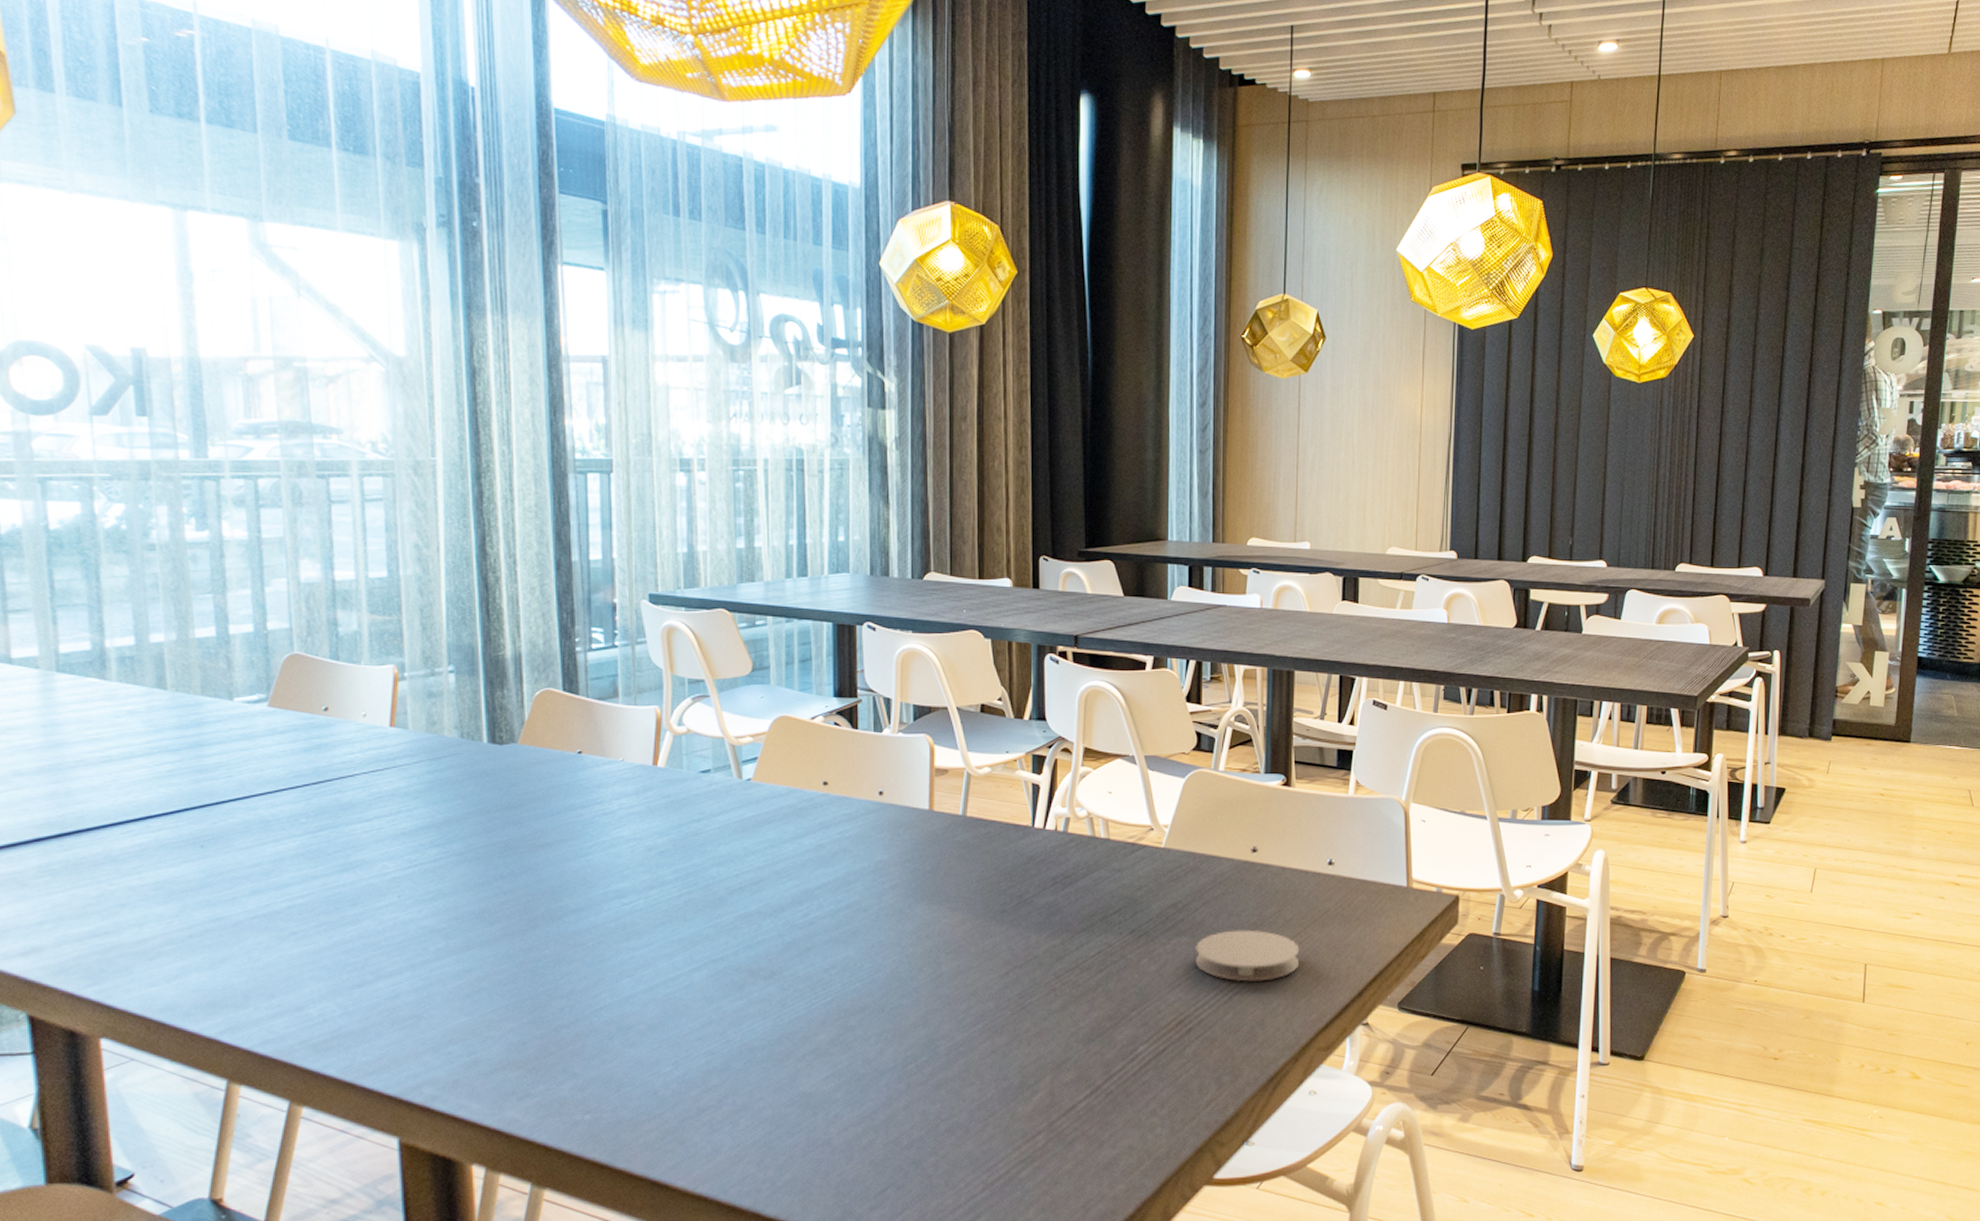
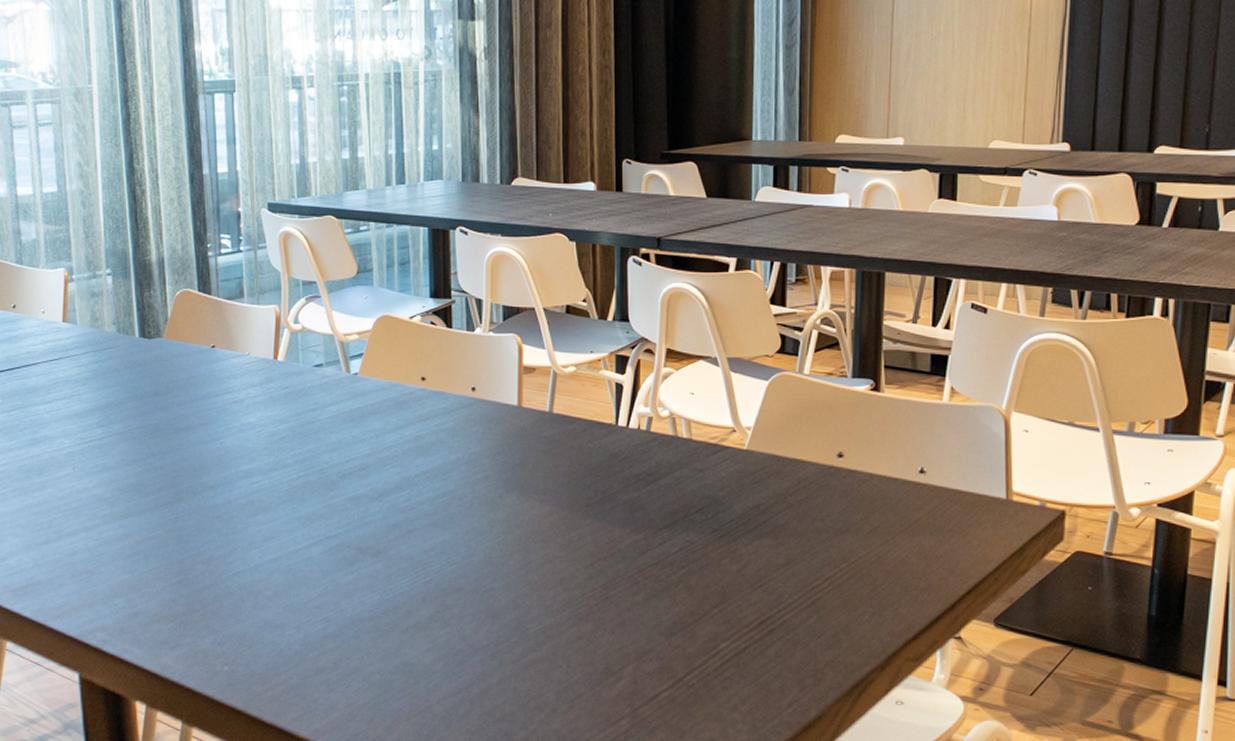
coaster: present [1196,929,1300,982] -> none [778,534,888,588]

